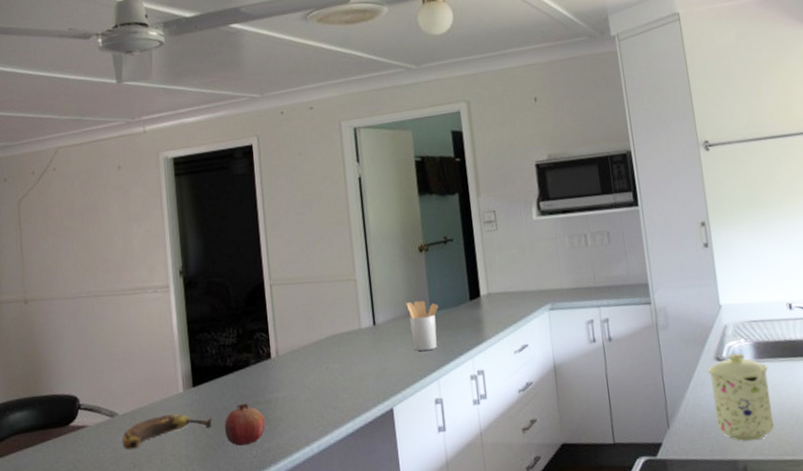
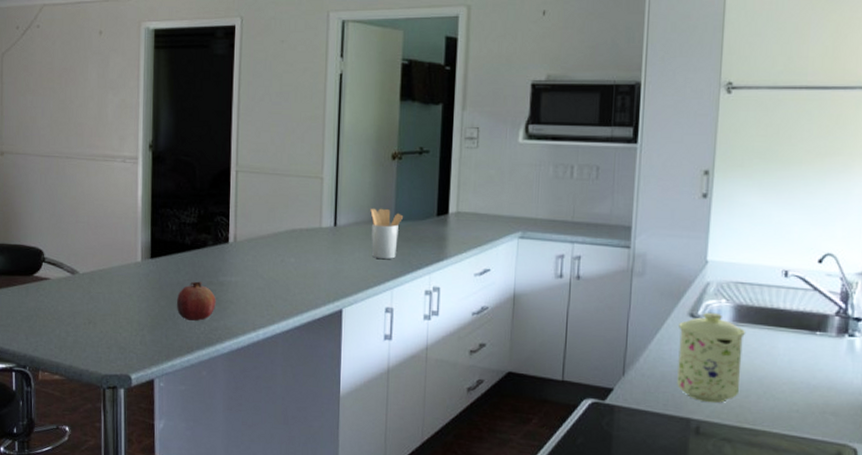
banana: present [122,414,212,451] -> none [80,280,166,308]

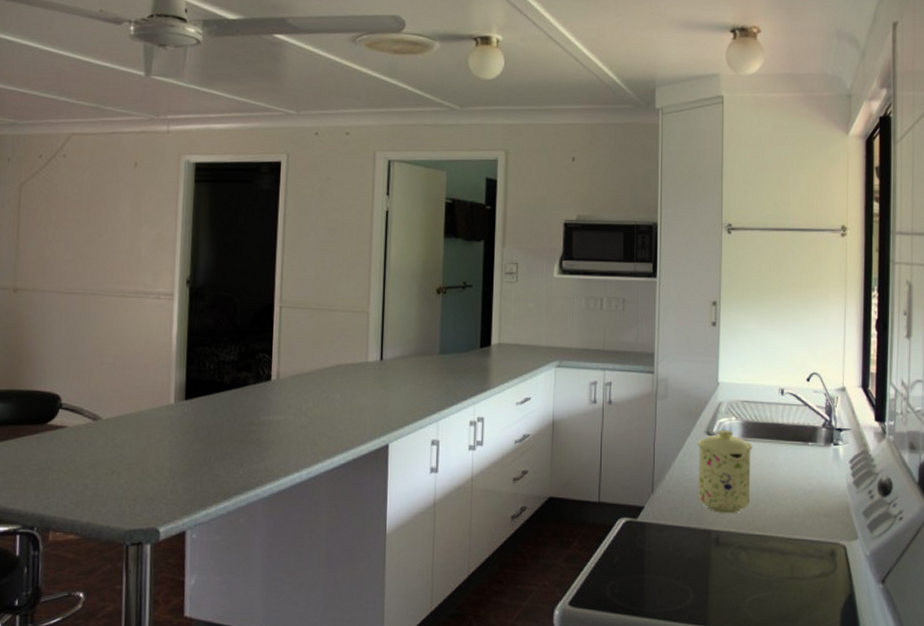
fruit: present [176,281,216,322] -> none [212,422,257,465]
utensil holder: present [370,208,403,259] -> none [416,341,448,391]

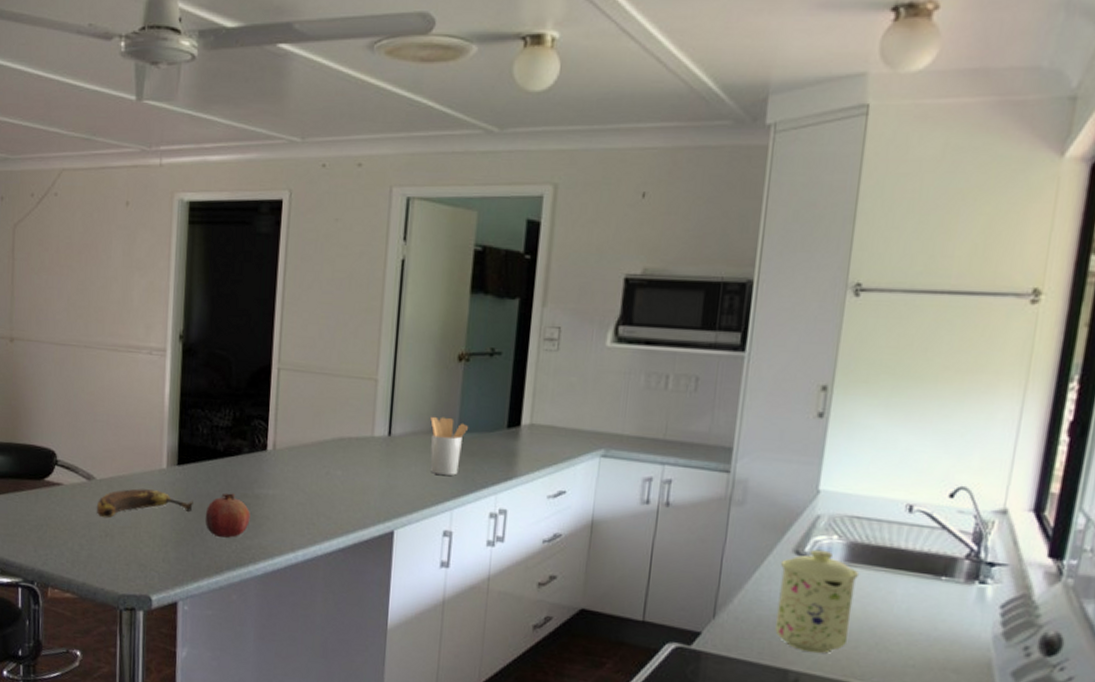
banana: none [102,425,201,456] -> present [96,488,193,519]
fruit: none [212,422,257,465] -> present [205,493,250,539]
utensil holder: none [416,341,448,391] -> present [430,416,468,476]

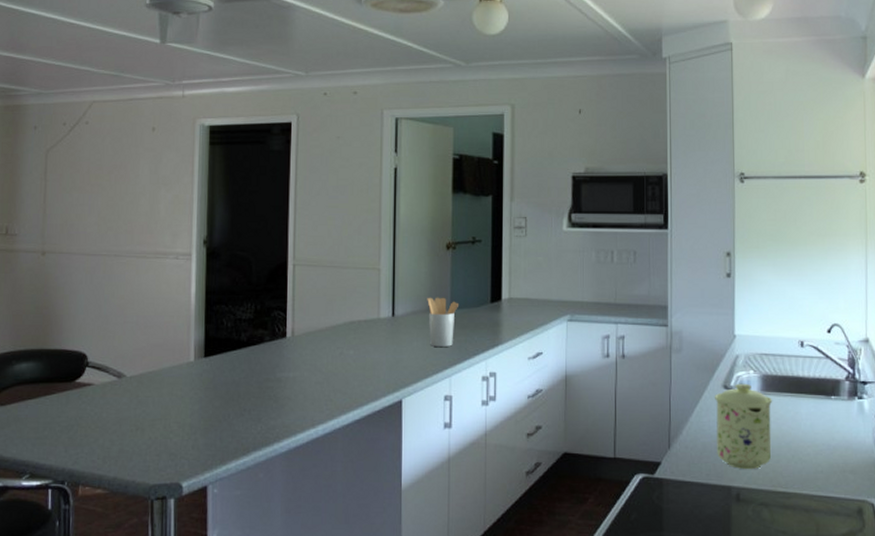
banana: present [96,488,193,519] -> none [126,382,220,413]
fruit: present [205,493,250,539] -> none [231,379,273,421]

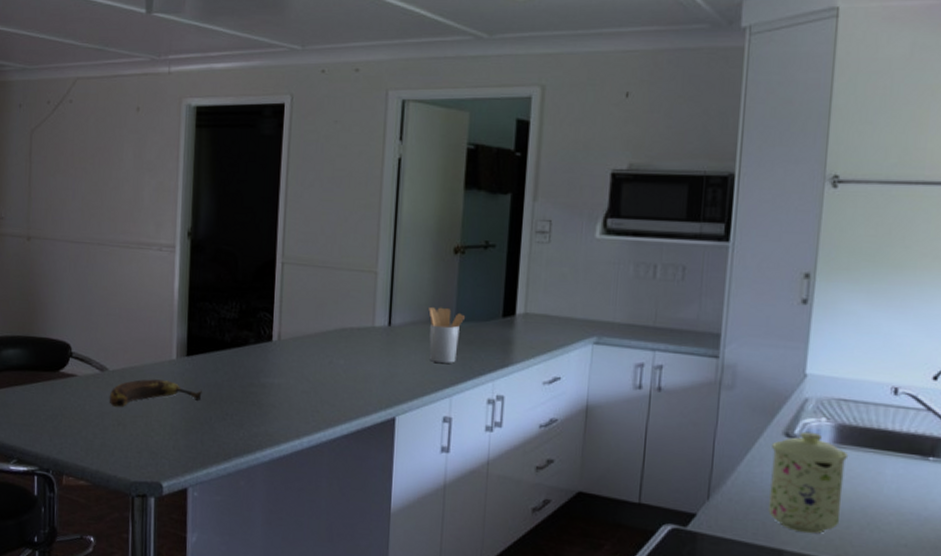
banana: none [126,382,220,413] -> present [109,379,202,408]

